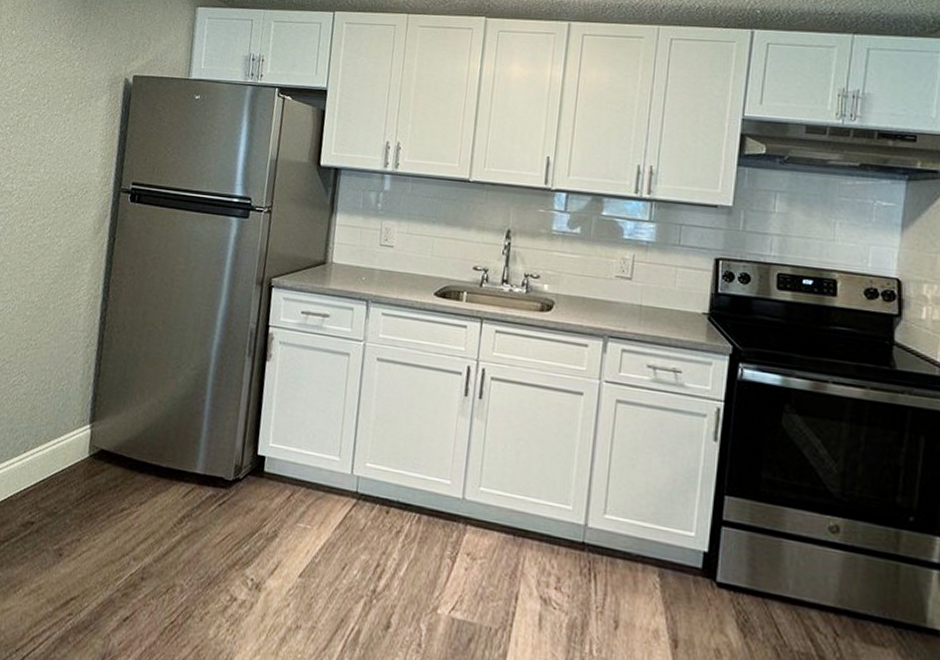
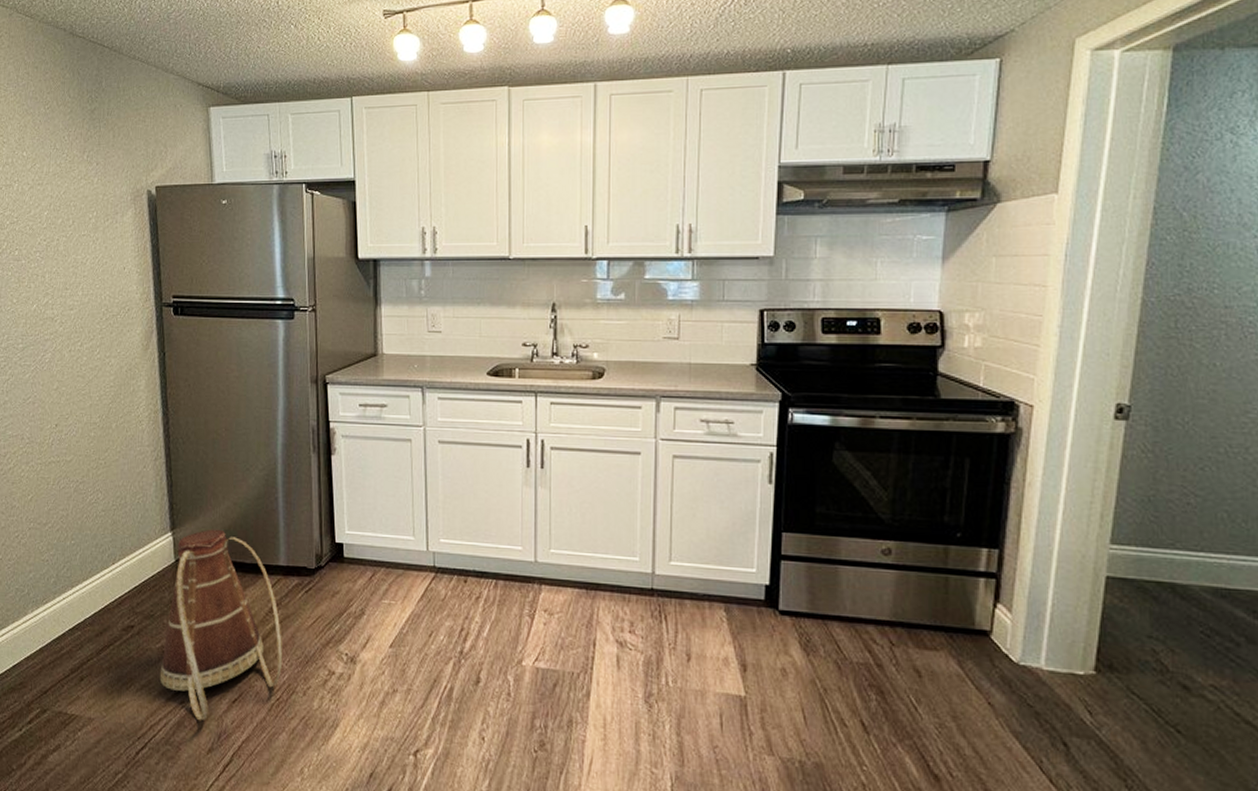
basket: none [50,426,188,638] -> present [159,529,282,721]

